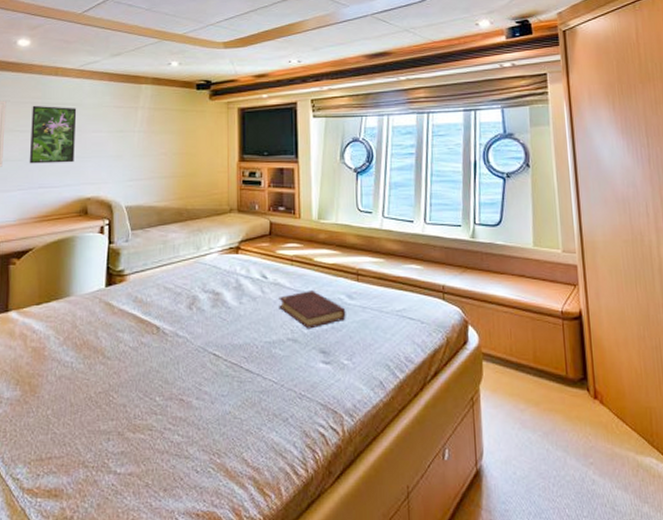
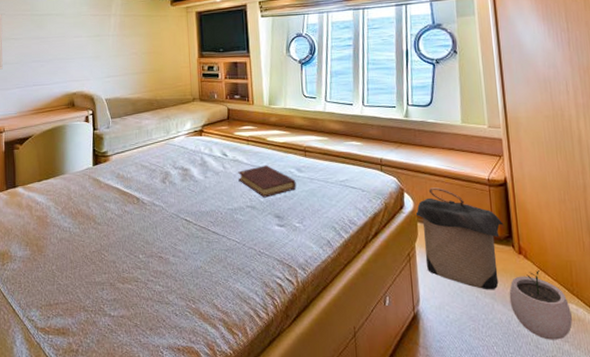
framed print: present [29,105,77,164] -> none [23,16,61,66]
laundry hamper: none [479,320,578,442] -> present [414,187,504,290]
plant pot: none [583,417,652,501] -> present [509,269,573,340]

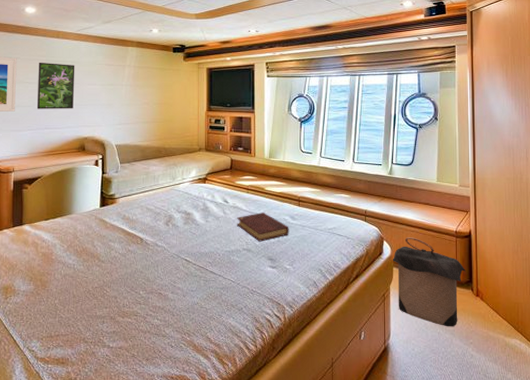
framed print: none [23,16,61,66] -> present [36,62,75,109]
plant pot: present [509,269,573,340] -> none [466,310,516,370]

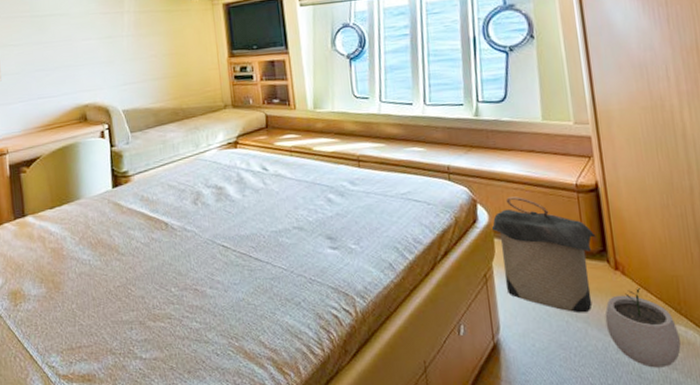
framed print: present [36,62,75,109] -> none [22,17,69,76]
book: present [237,213,289,242] -> none [281,179,350,217]
plant pot: none [466,310,516,370] -> present [605,287,681,368]

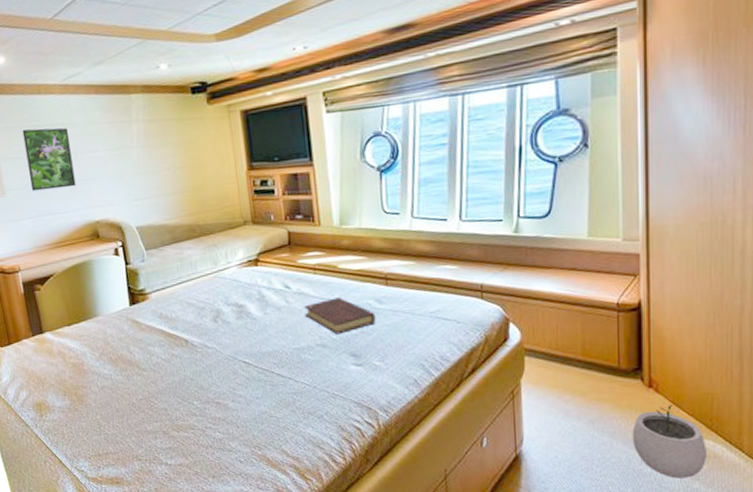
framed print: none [22,17,69,76] -> present [22,127,76,191]
book: none [281,179,350,217] -> present [304,297,376,335]
laundry hamper: present [490,196,596,313] -> none [521,315,633,428]

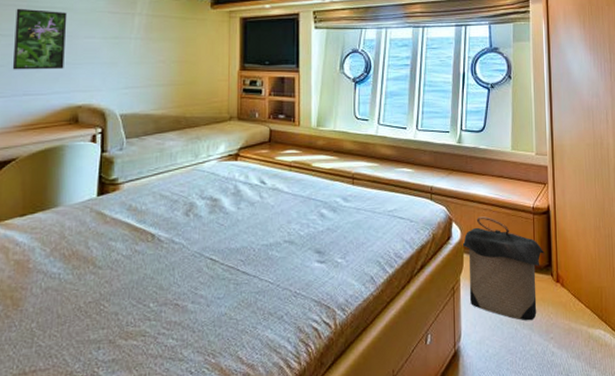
book: present [304,297,376,335] -> none [277,194,341,231]
laundry hamper: none [521,315,633,428] -> present [461,216,545,321]
plant pot: present [632,404,706,478] -> none [545,297,600,368]

